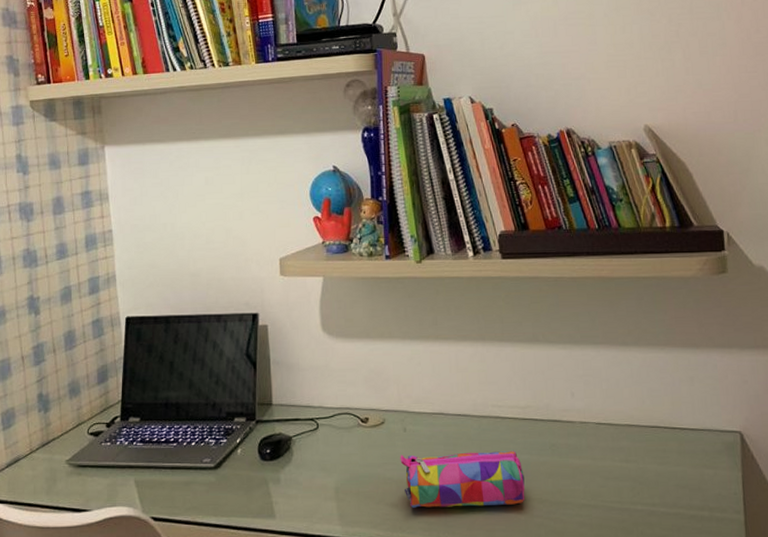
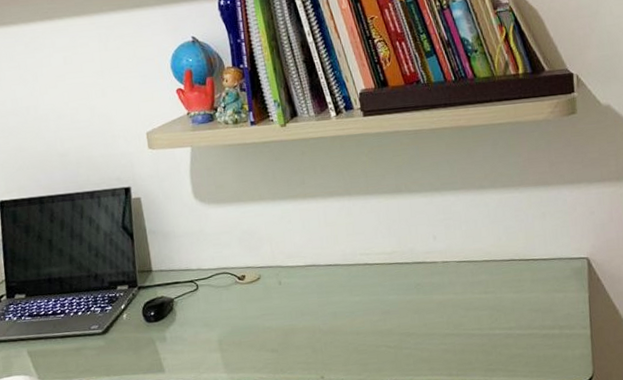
pencil case: present [400,450,525,508] -> none [277,292,394,352]

